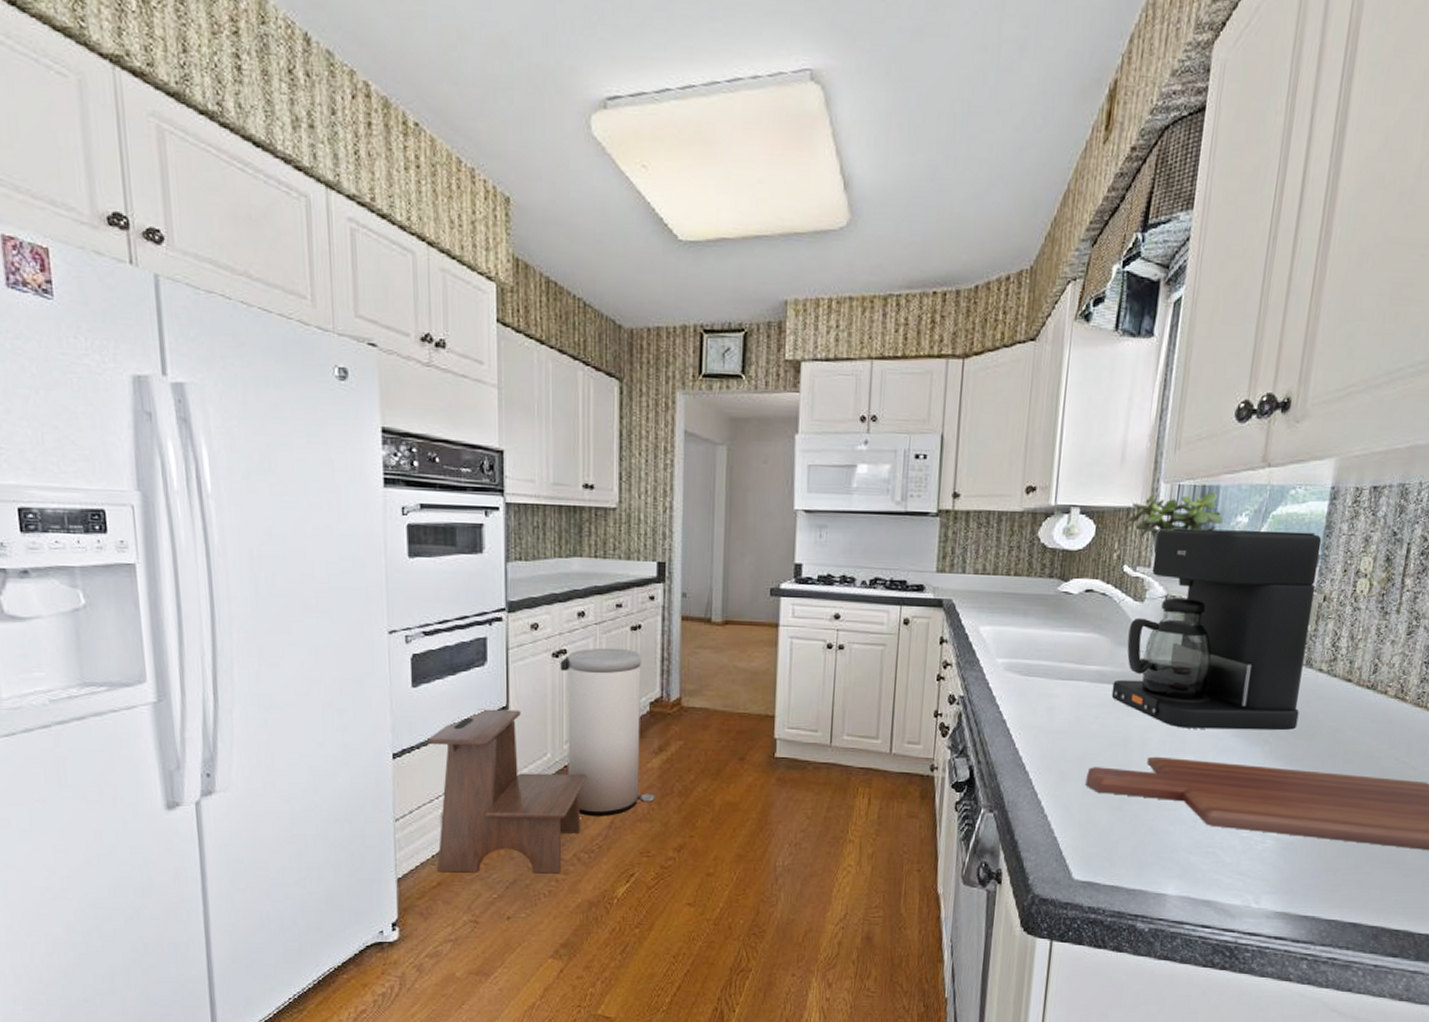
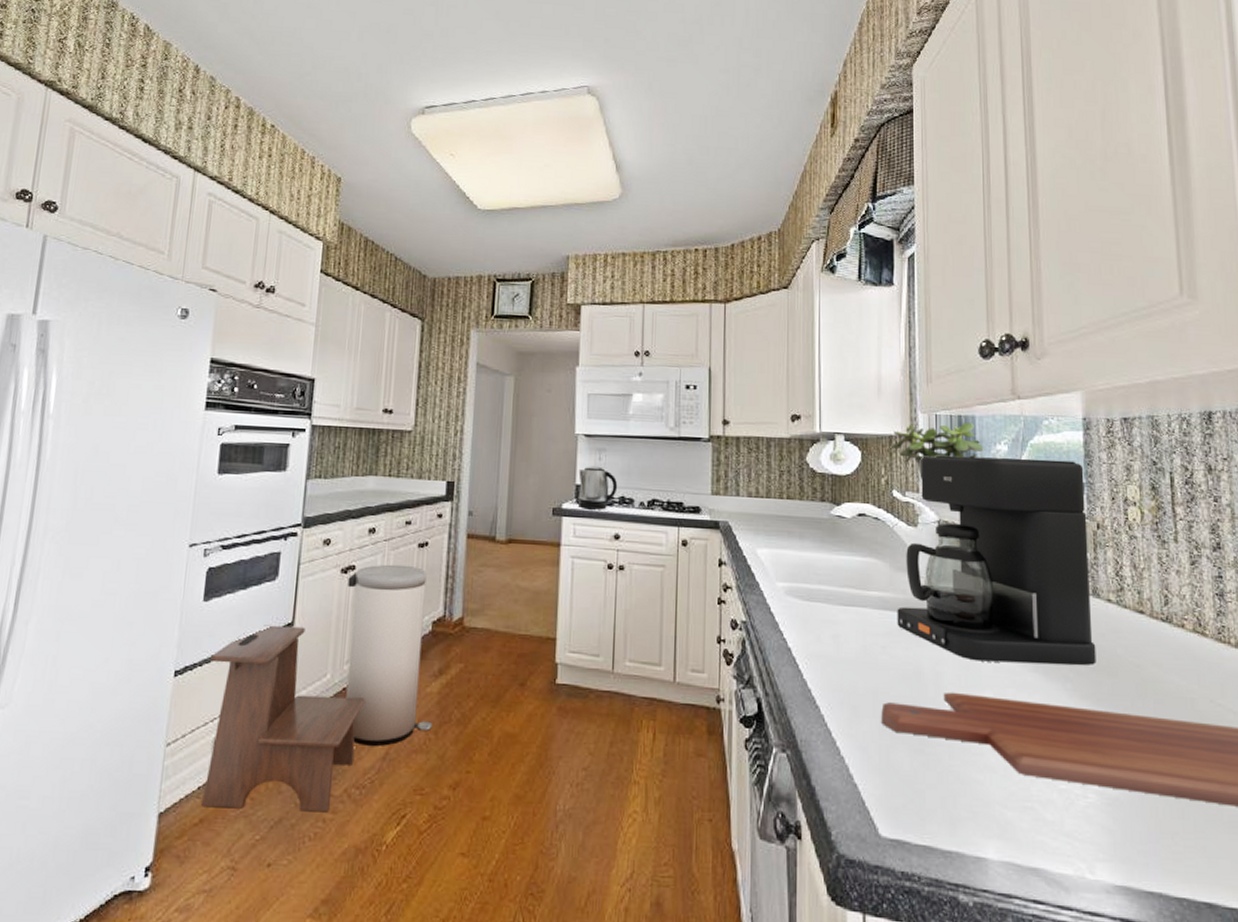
kettle: none [797,544,839,590] -> present [578,466,618,510]

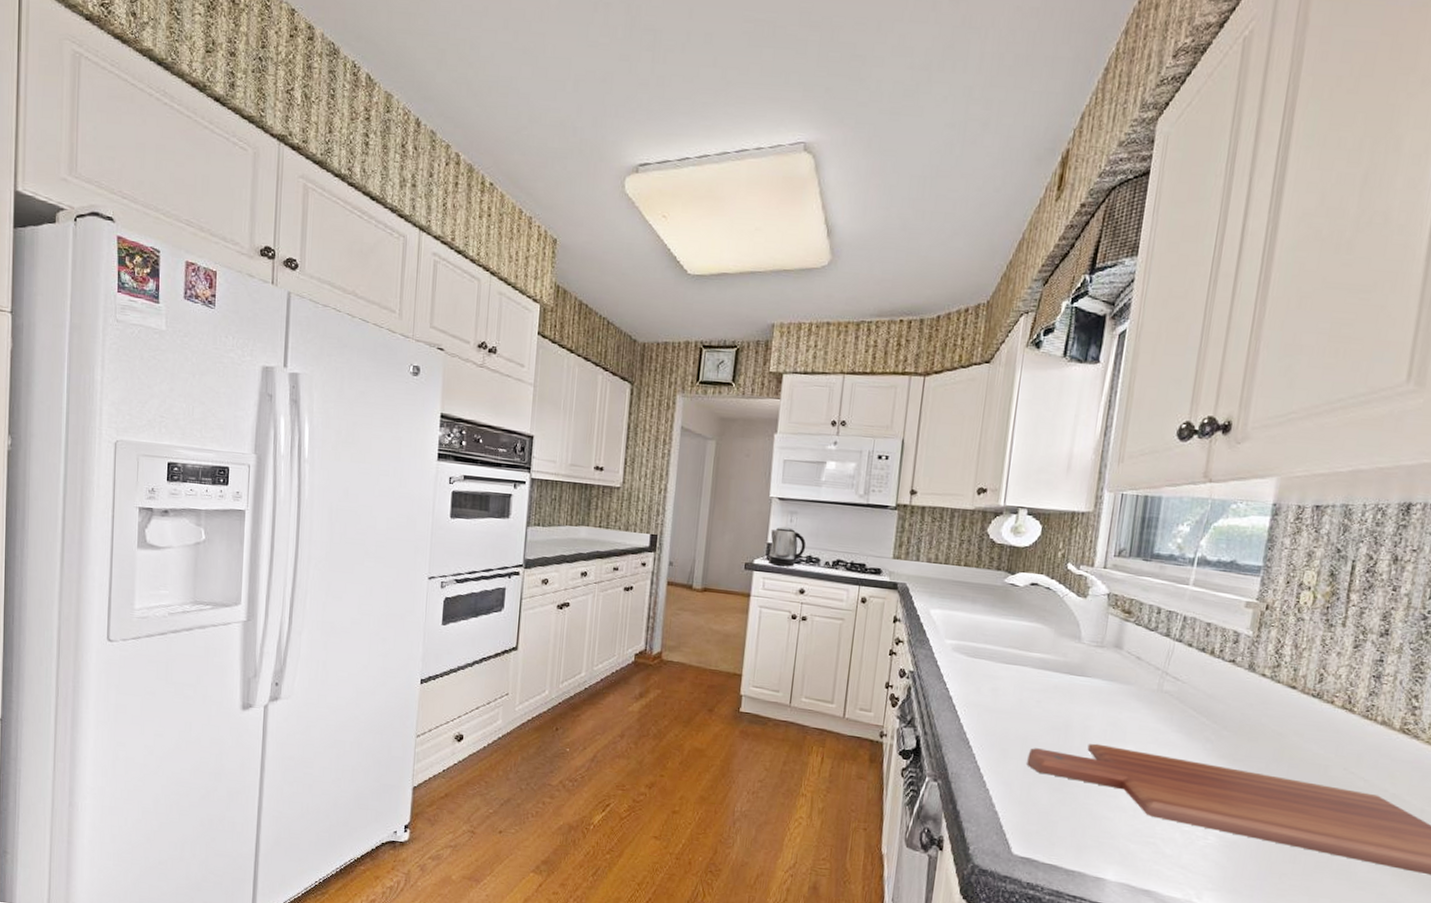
step stool: present [201,625,365,813] -> none [446,647,577,797]
pedal bin: present [346,564,433,746] -> none [561,603,633,751]
potted plant: present [892,421,986,480] -> none [1073,502,1167,555]
coffee maker: present [897,455,1096,666] -> none [1054,532,1264,731]

